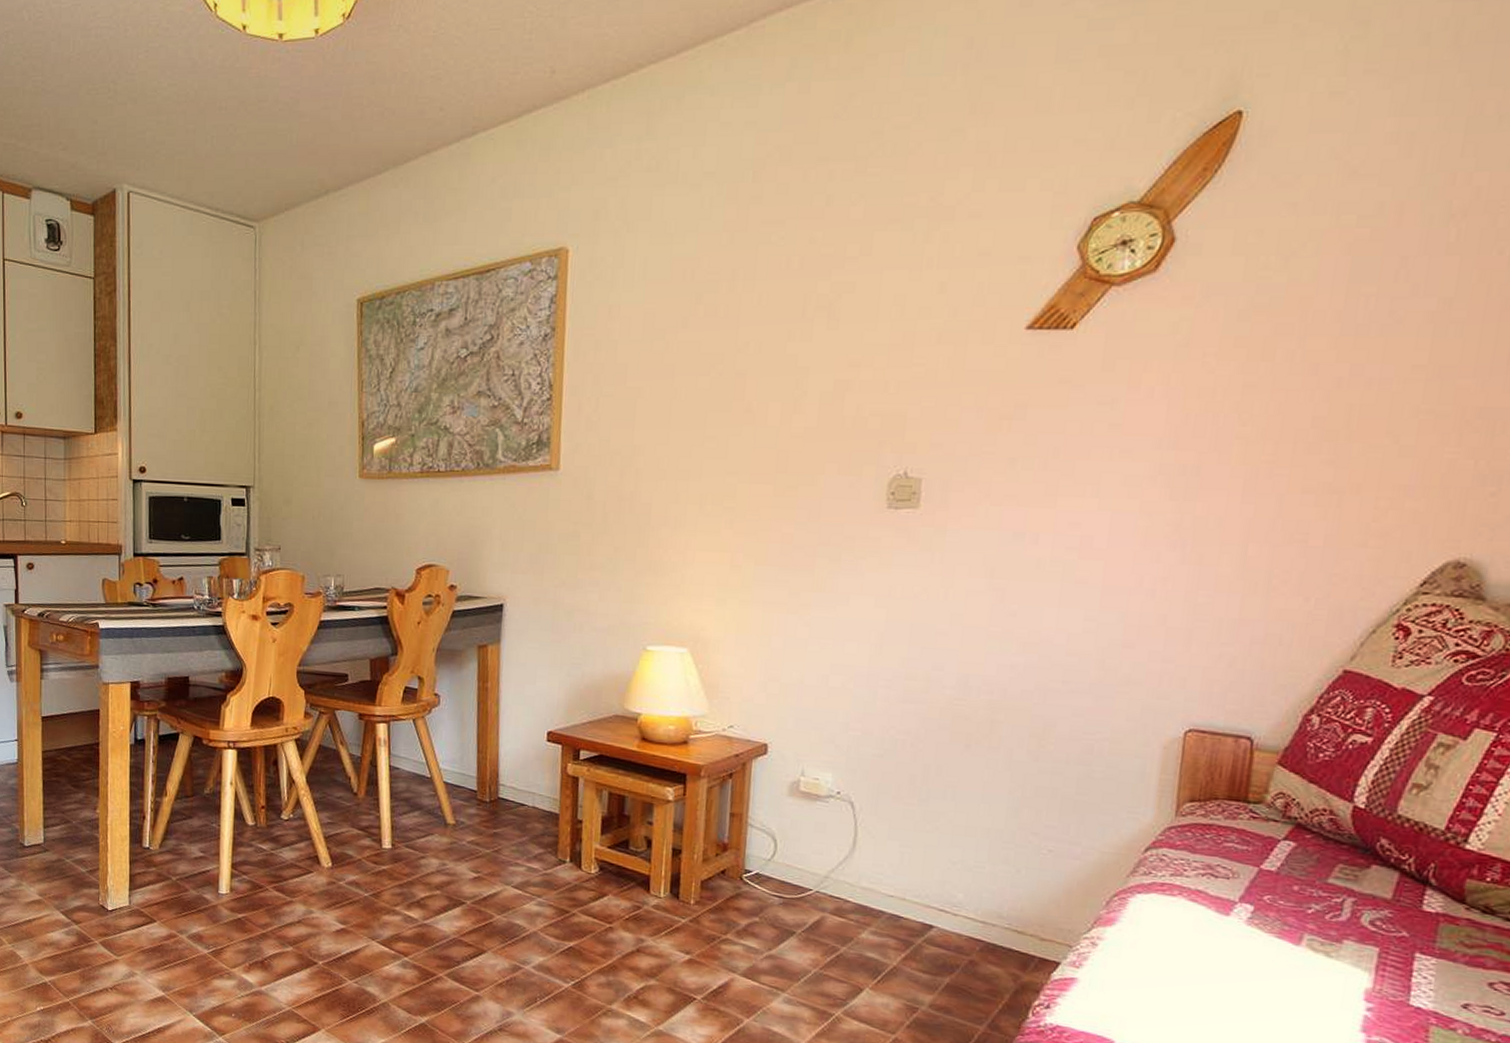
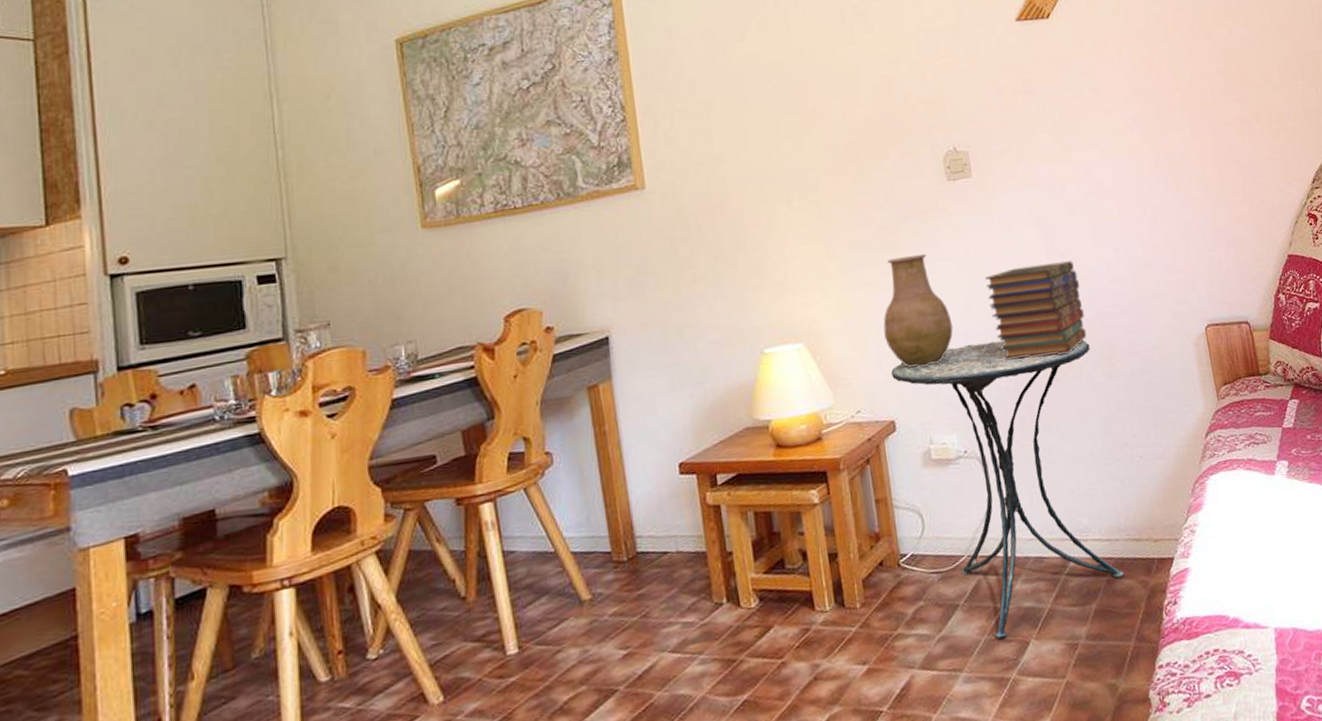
vase: none [775,581,856,699] -> present [883,253,953,368]
side table: none [775,686,1019,978] -> present [891,340,1124,640]
book stack: none [904,617,1026,721] -> present [986,261,1087,360]

